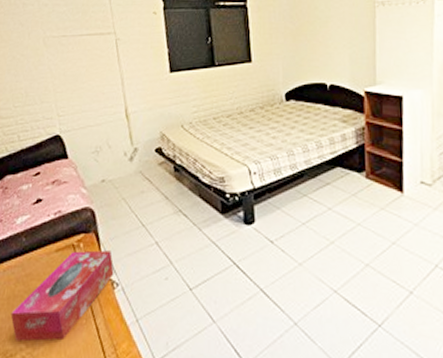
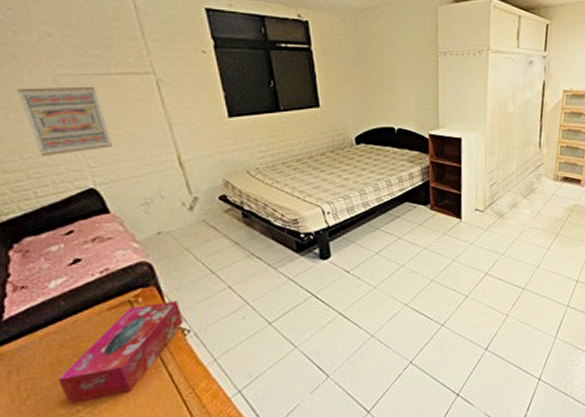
wall art: none [18,45,78,106] -> present [16,86,113,157]

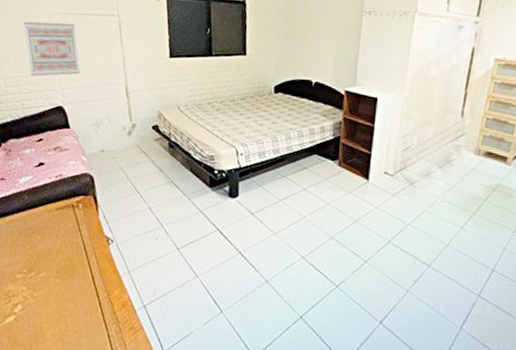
tissue box: present [58,301,184,404] -> none [13,210,110,285]

